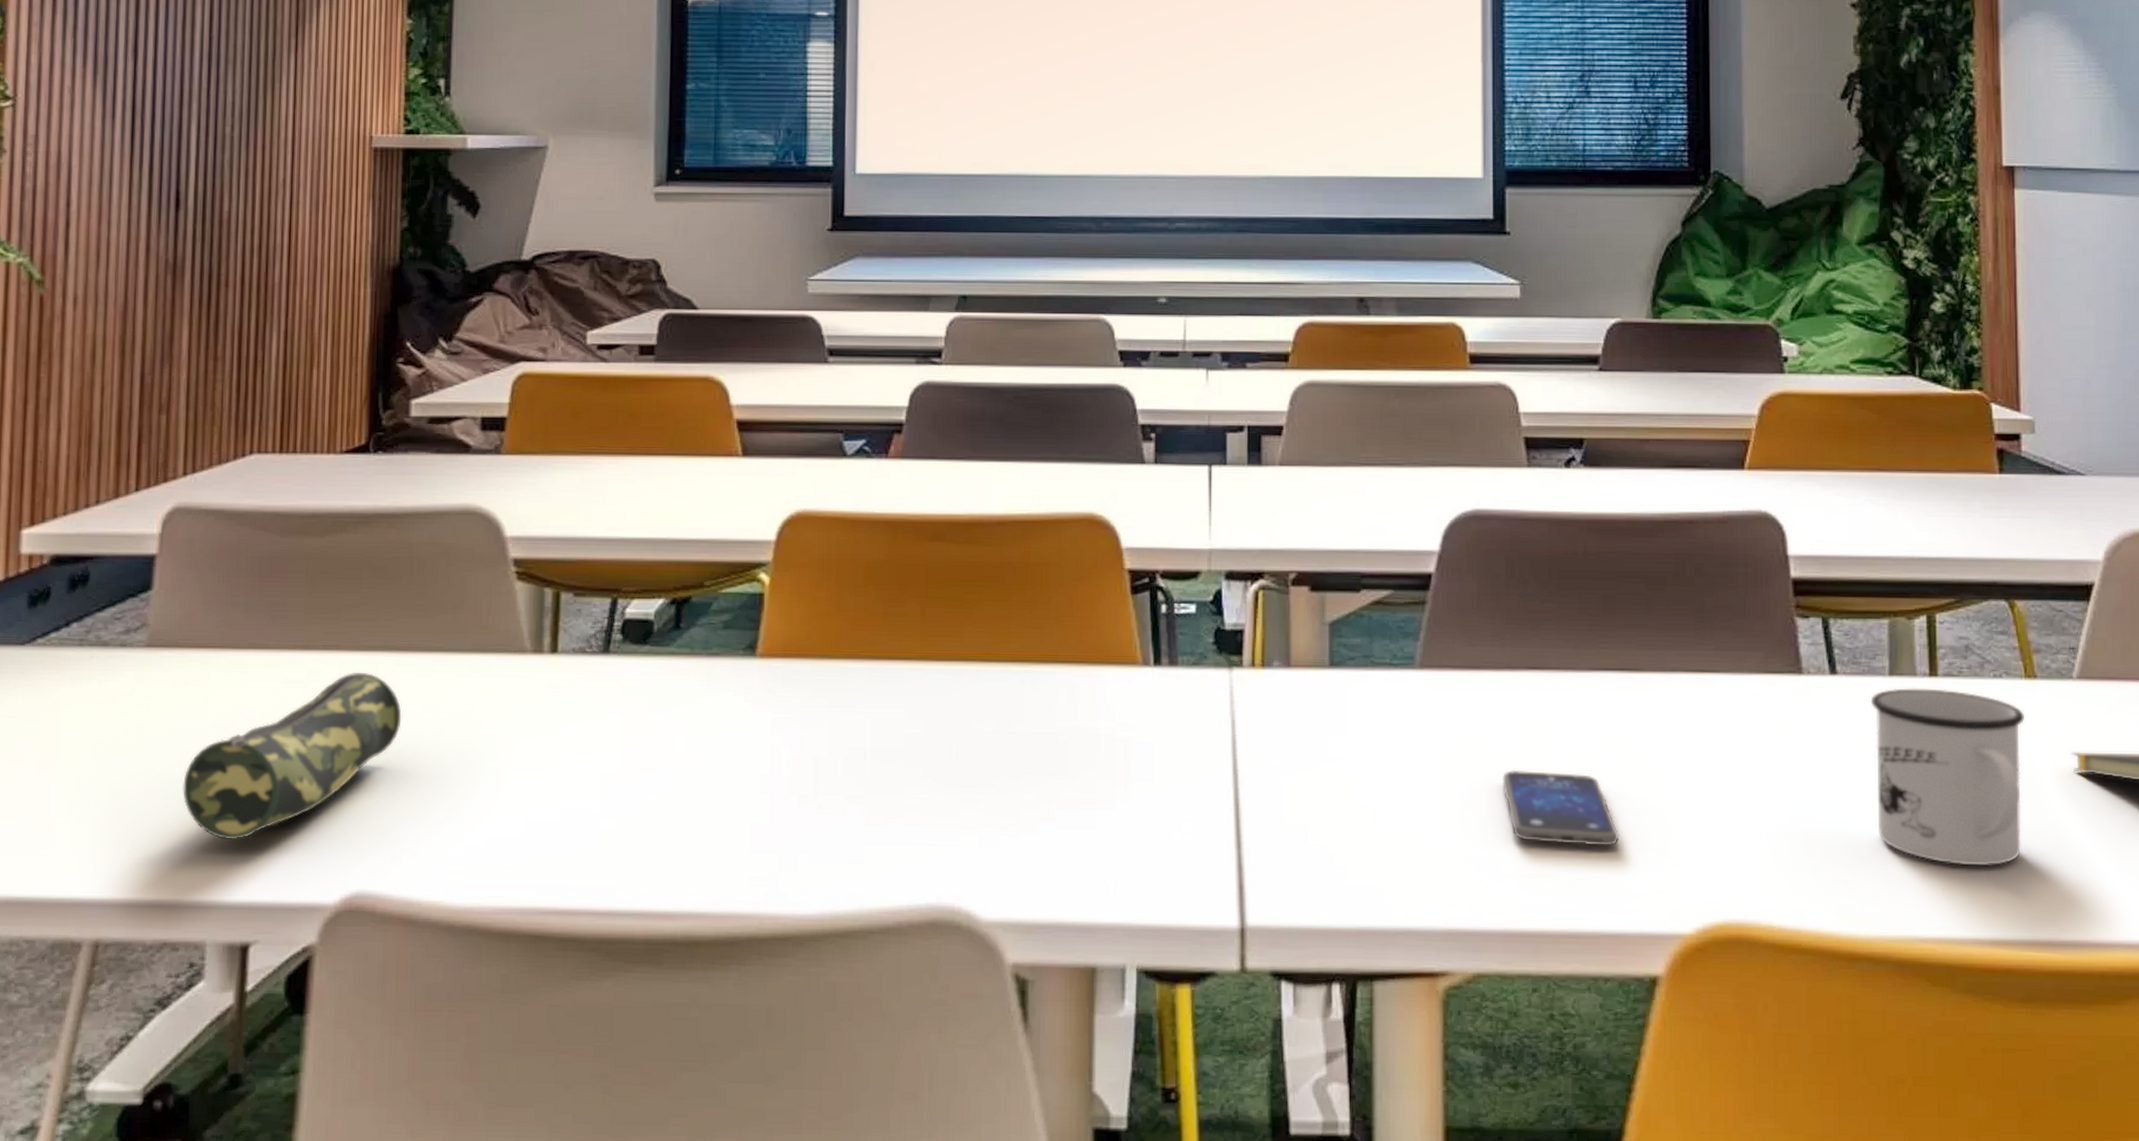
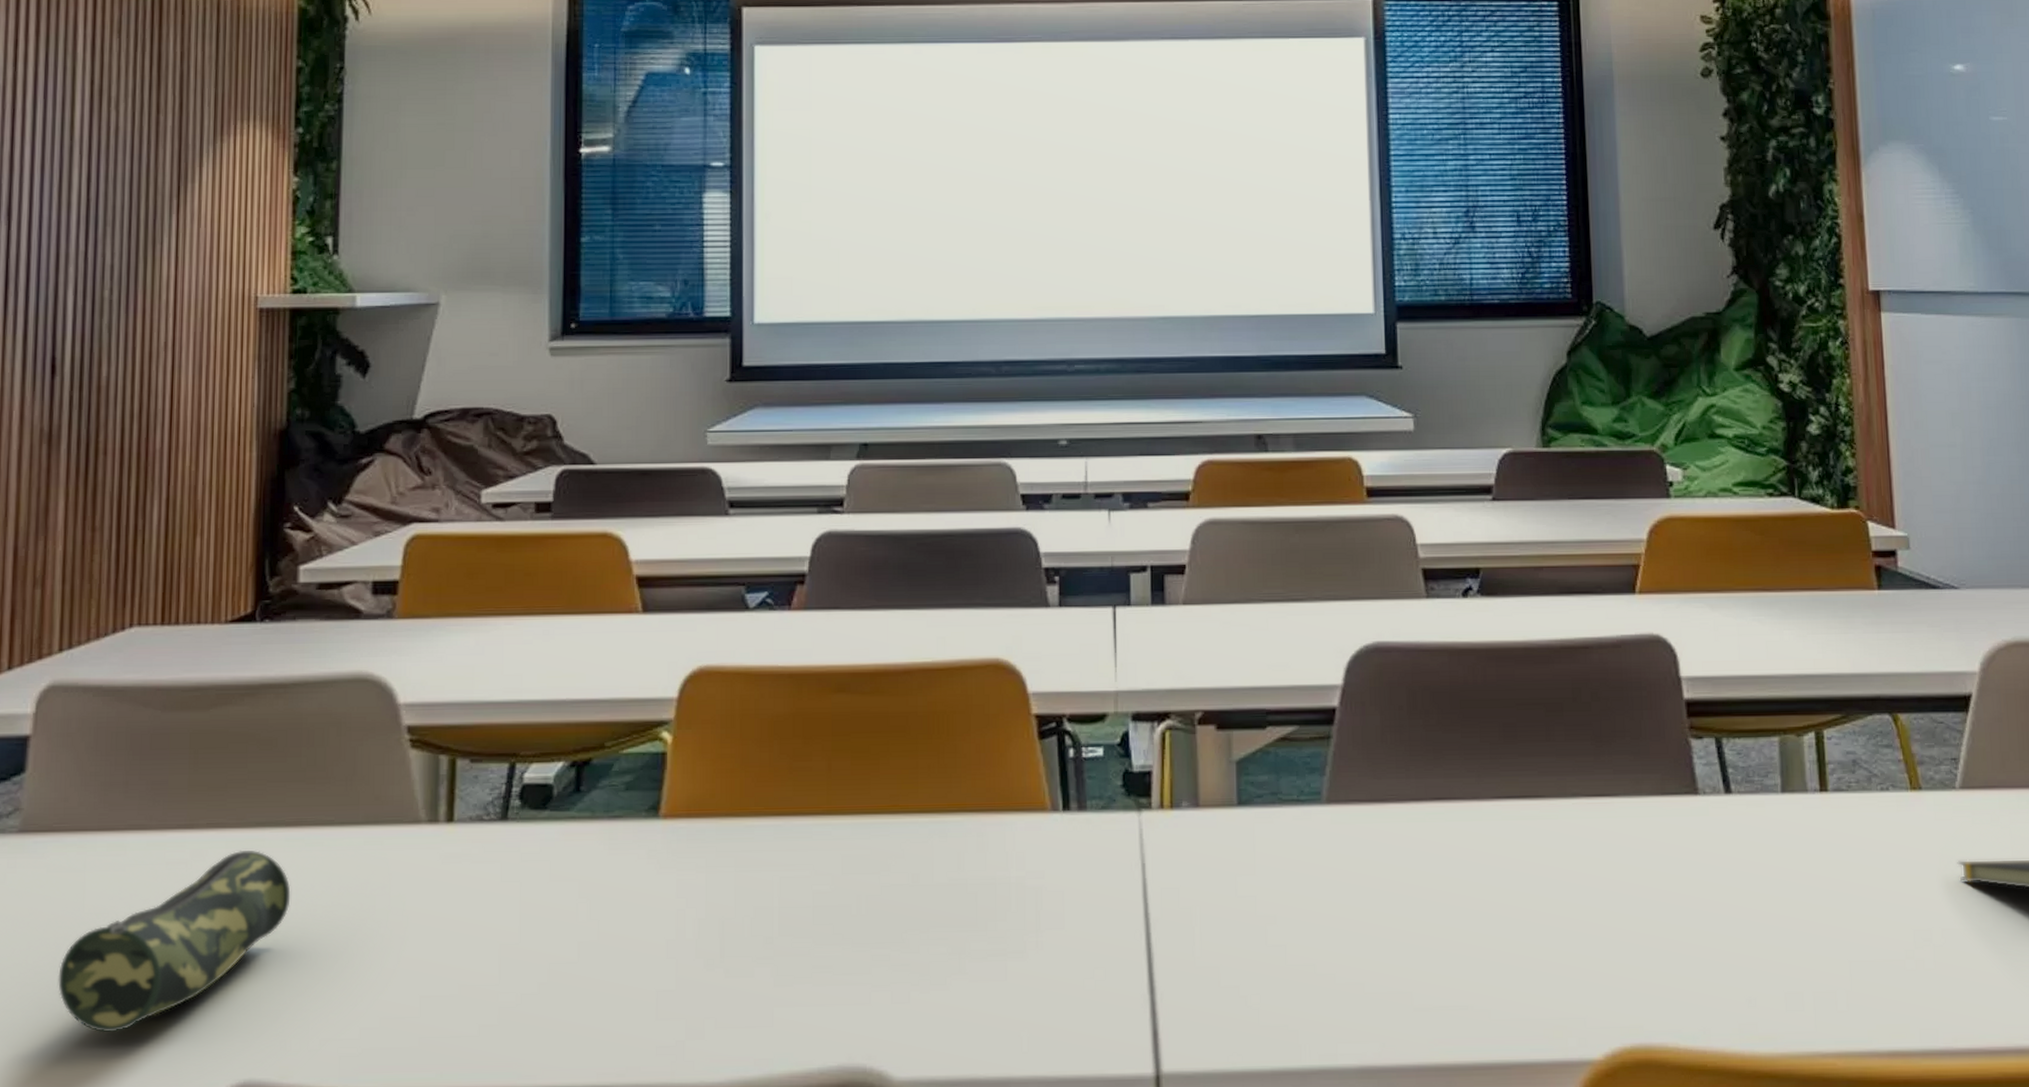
smartphone: present [1502,769,1620,846] -> none [1411,901,1528,976]
mug: present [1870,688,2024,866] -> none [1764,804,1914,978]

